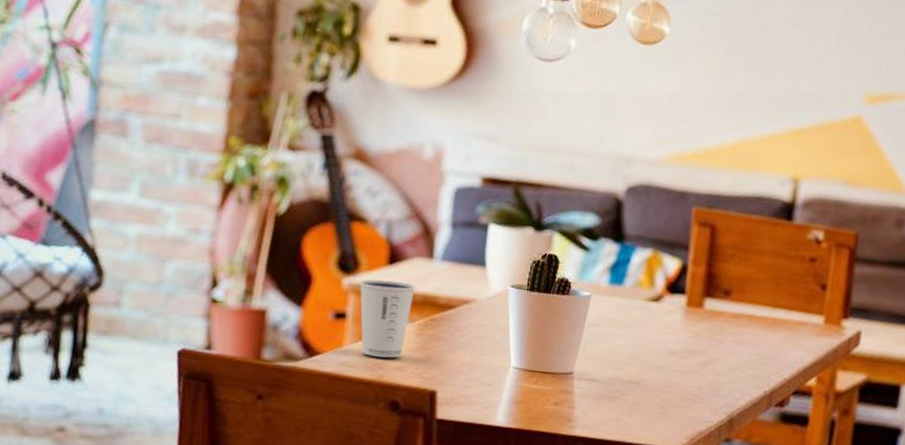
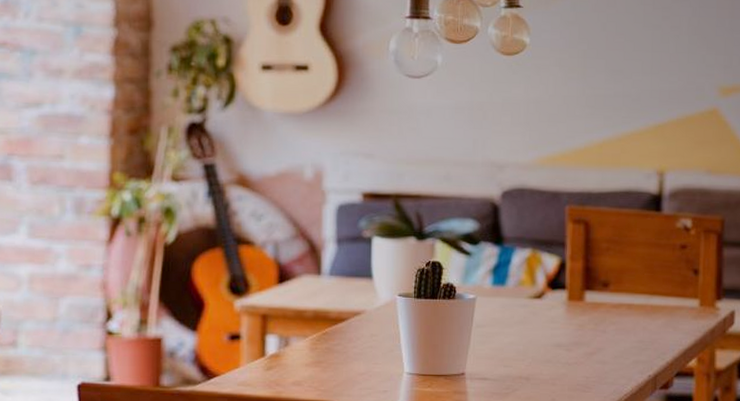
dixie cup: present [358,279,416,358] -> none [250,299,307,374]

